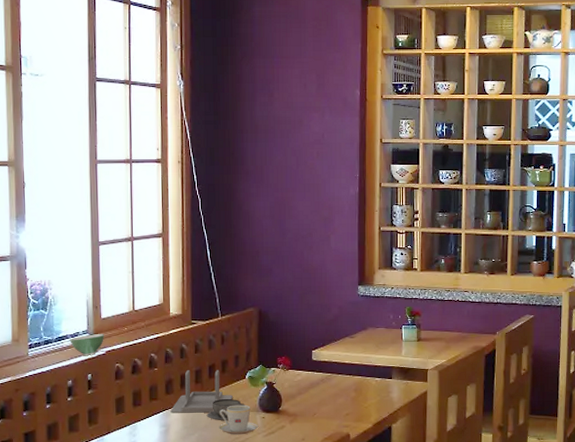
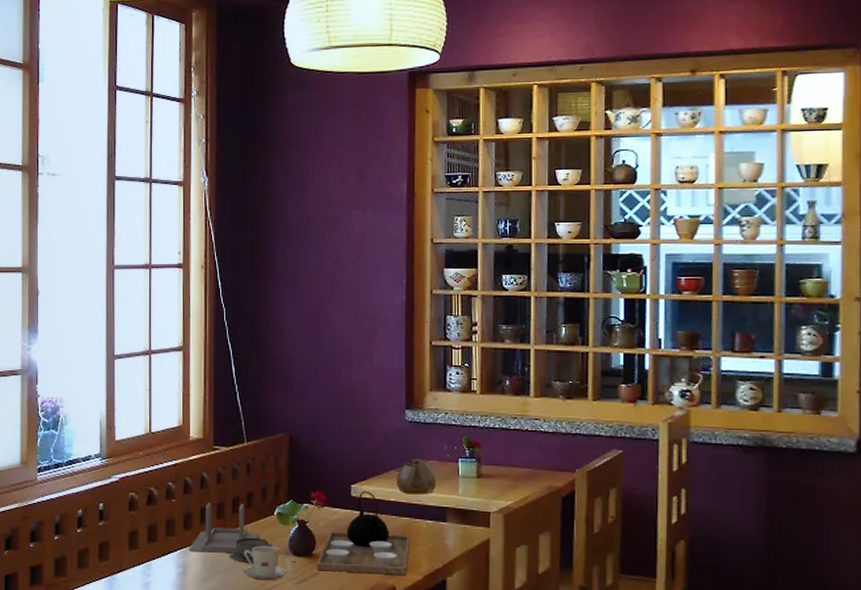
bowl: present [70,334,105,356] -> none [81,458,119,483]
tea set: none [283,355,362,425] -> present [317,491,411,575]
teapot: none [350,326,384,357] -> present [396,458,437,495]

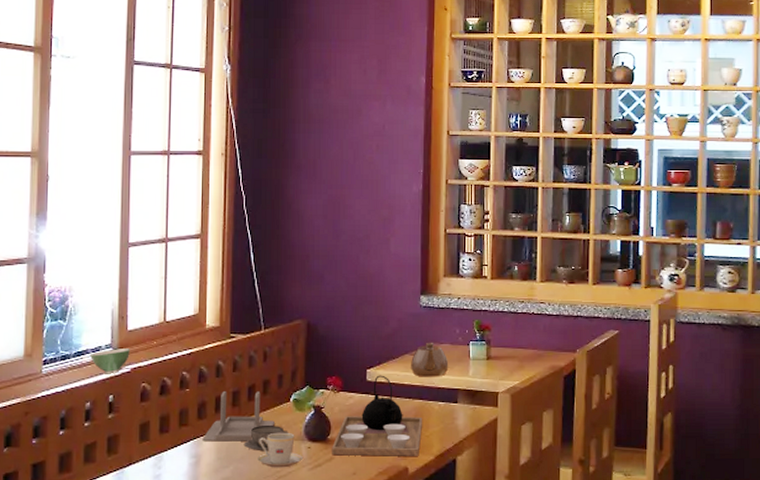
bowl: none [81,458,119,483] -> present [90,349,131,374]

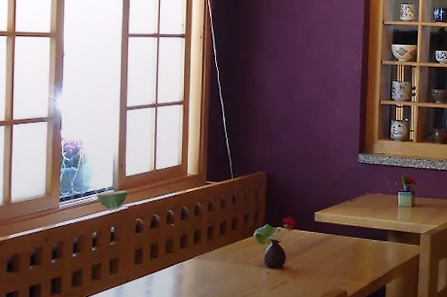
napkin holder: present [202,391,275,442] -> none [184,227,241,267]
teacup: present [243,424,289,452] -> none [216,254,252,275]
teacup: present [257,432,304,468] -> none [227,260,264,288]
tea set: present [332,375,423,457] -> none [286,217,360,282]
teapot: present [410,342,449,377] -> none [349,191,381,220]

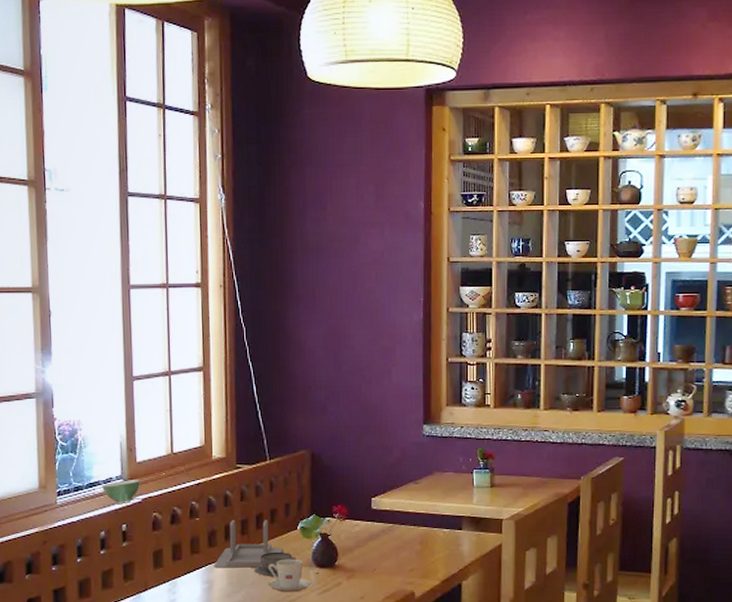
napkin holder: none [184,227,241,267] -> present [214,520,283,568]
teacup: none [216,254,252,275] -> present [254,551,297,577]
teacup: none [227,260,264,288] -> present [268,559,312,593]

